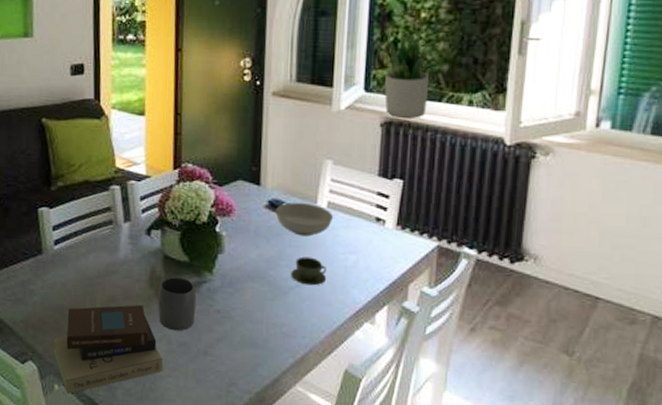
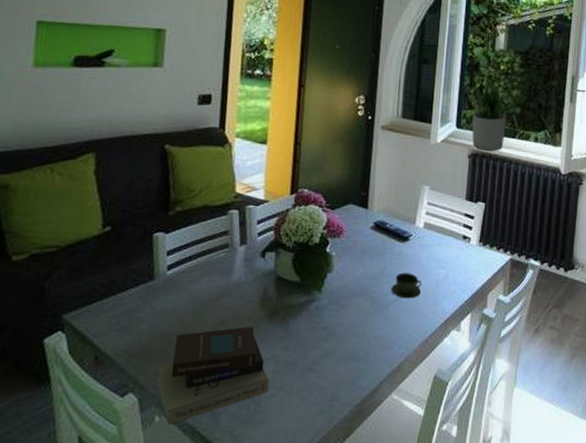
mug: present [158,277,197,331] -> none [267,297,305,350]
bowl: present [275,202,334,237] -> none [380,223,429,254]

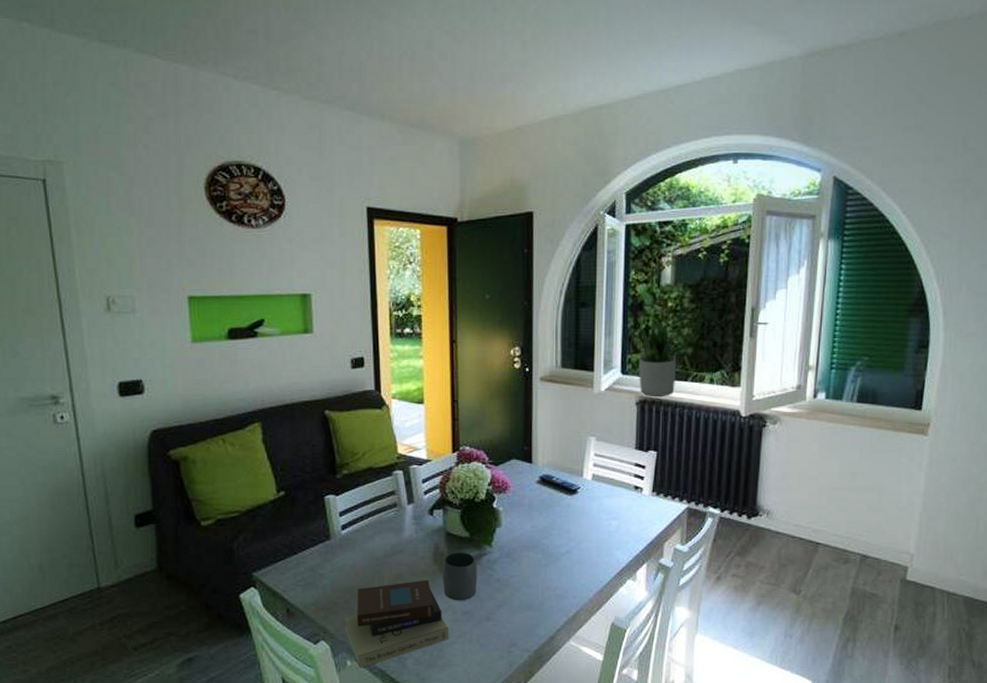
mug: none [267,297,305,350] -> present [442,552,478,601]
teacup: present [391,272,422,299] -> none [562,525,594,550]

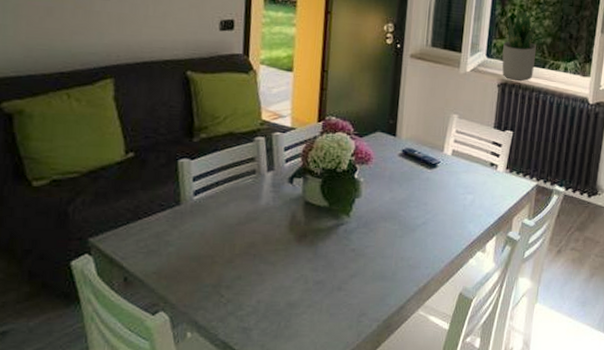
books: present [343,579,450,668] -> none [186,248,300,340]
mug: present [442,552,478,601] -> none [296,221,334,271]

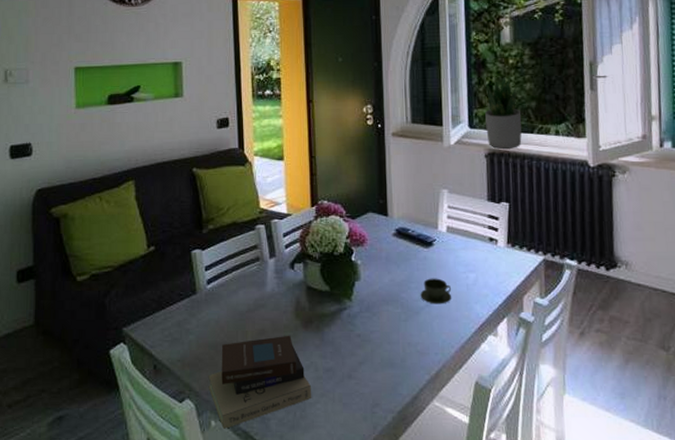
books: none [186,248,300,340] -> present [208,335,312,429]
teacup: none [418,198,449,223] -> present [420,278,452,304]

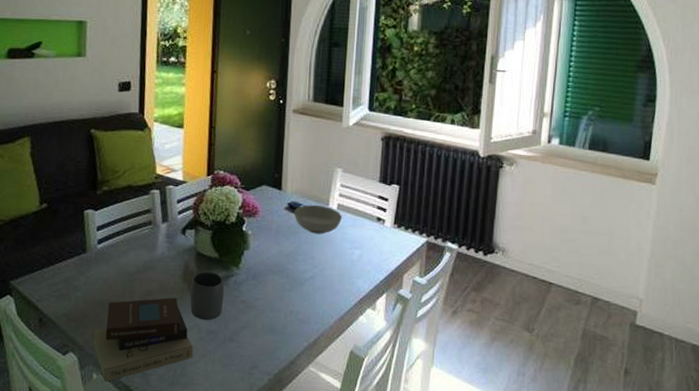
mug: none [304,306,339,358] -> present [190,271,225,321]
bowl: none [402,228,454,259] -> present [294,204,343,234]
teacup: present [420,278,452,304] -> none [306,252,337,277]
planter: present [485,77,522,149] -> none [385,64,421,134]

